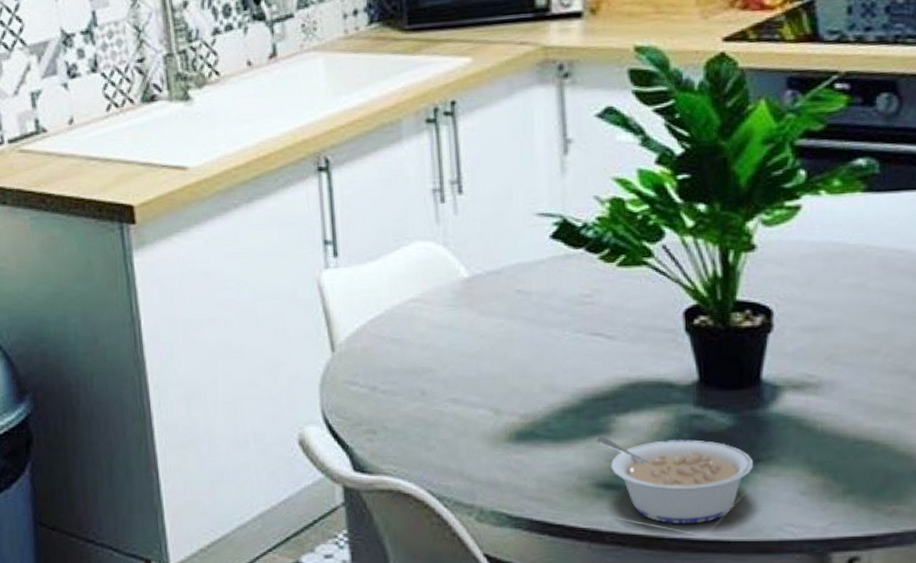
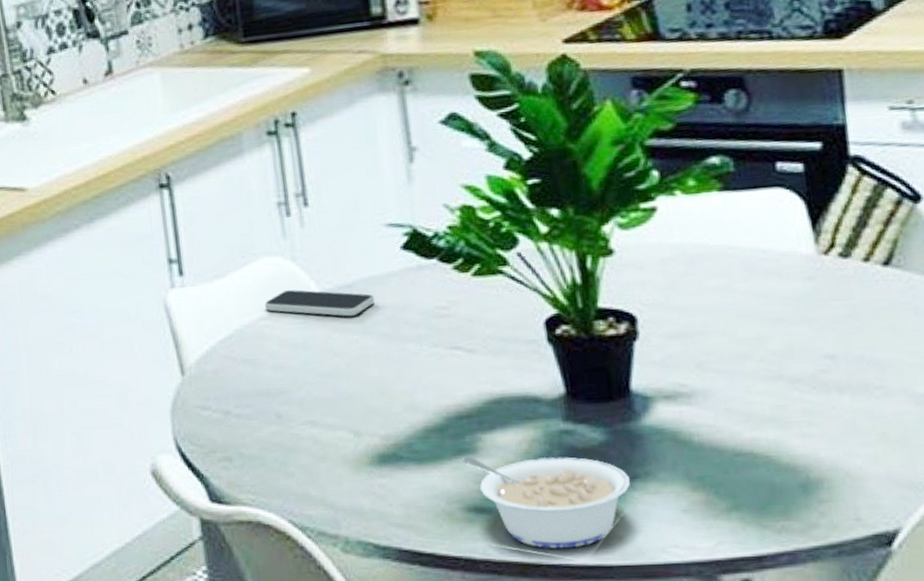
smartphone: none [415,274,522,301] -> present [264,290,375,317]

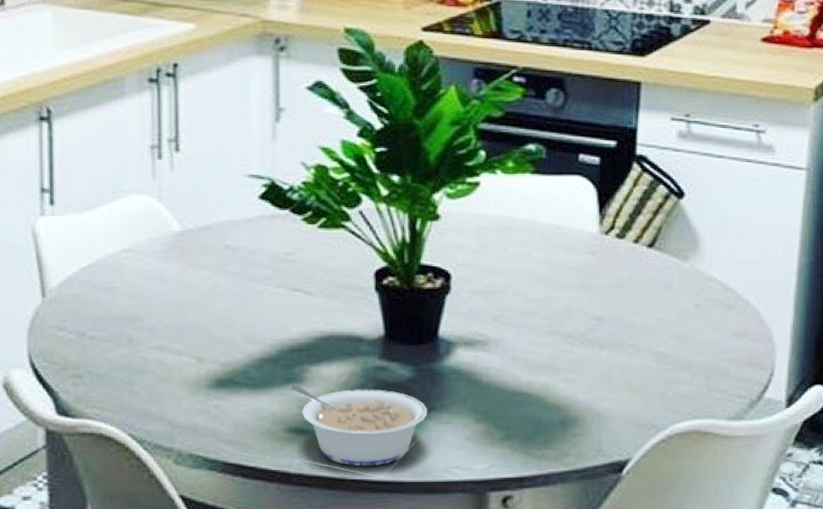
smartphone: present [264,290,375,317] -> none [128,227,230,255]

